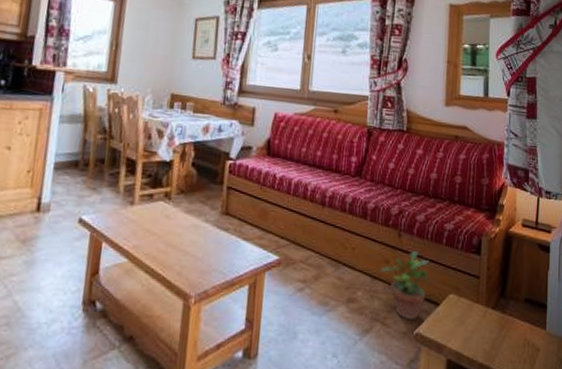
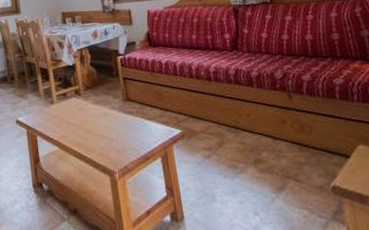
potted plant: present [380,251,430,321] -> none [279,109,333,175]

